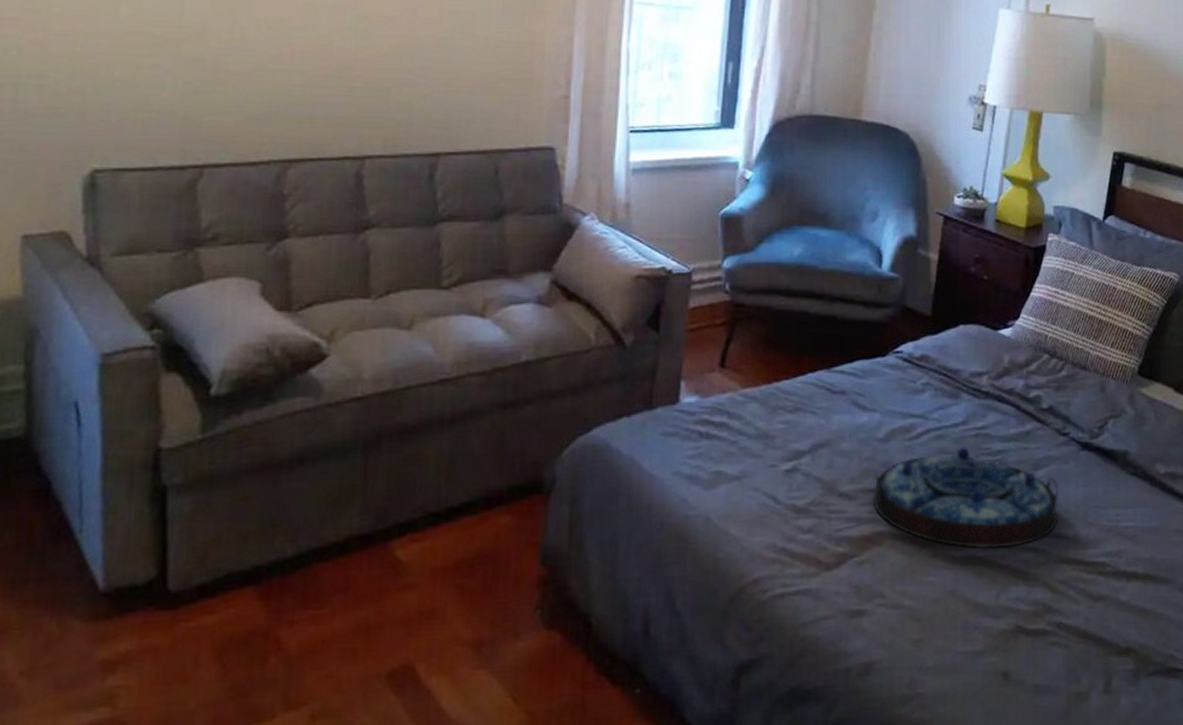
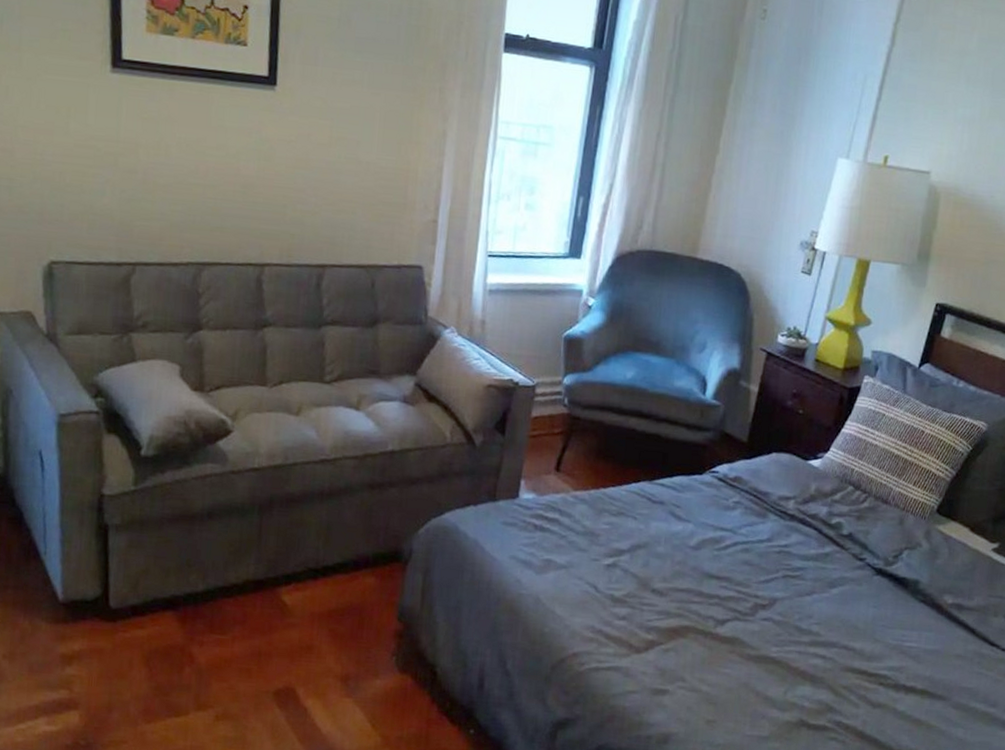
serving tray: present [873,445,1059,549] -> none [681,560,851,652]

